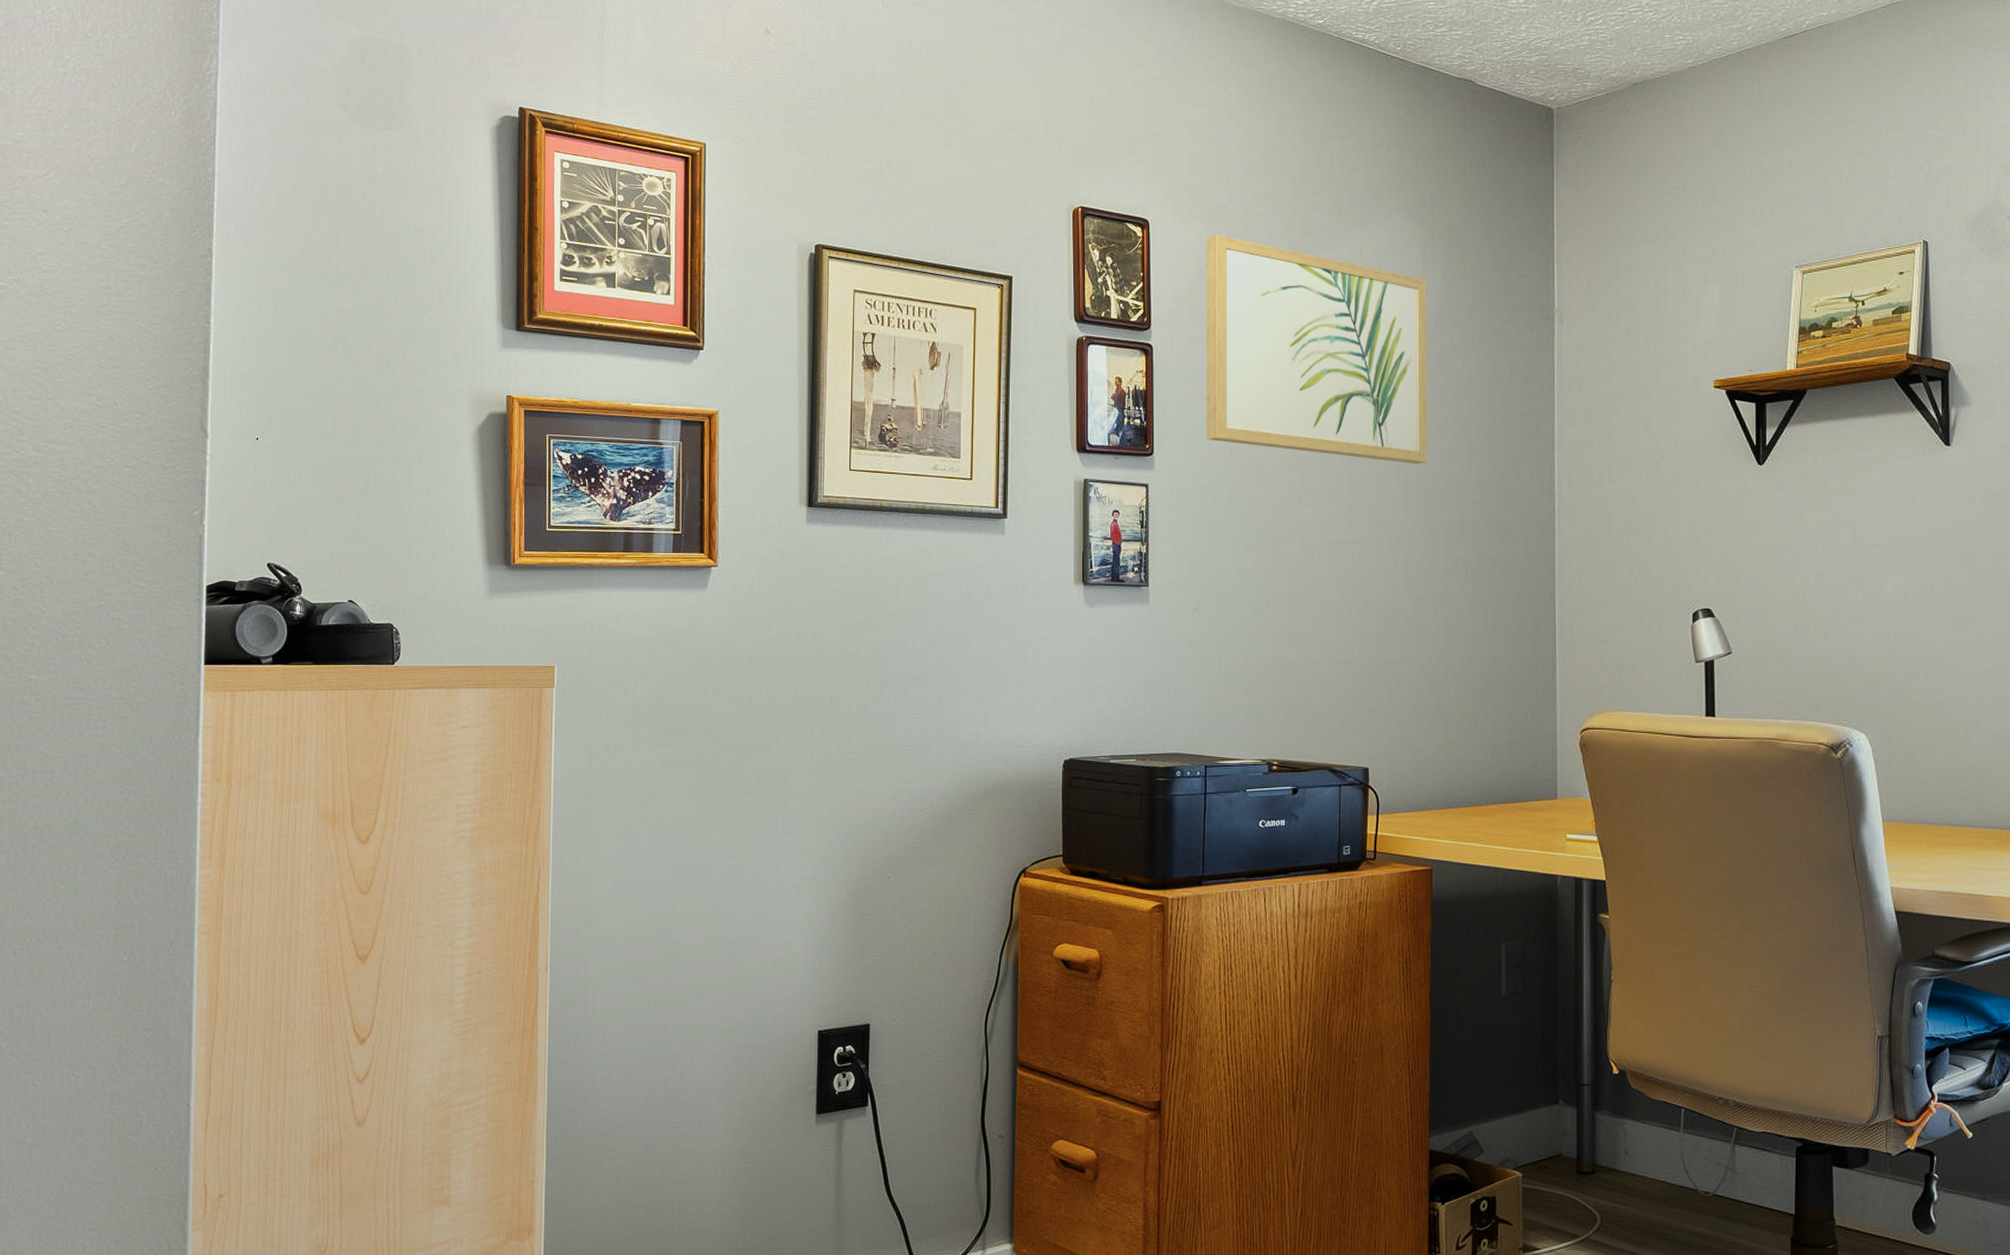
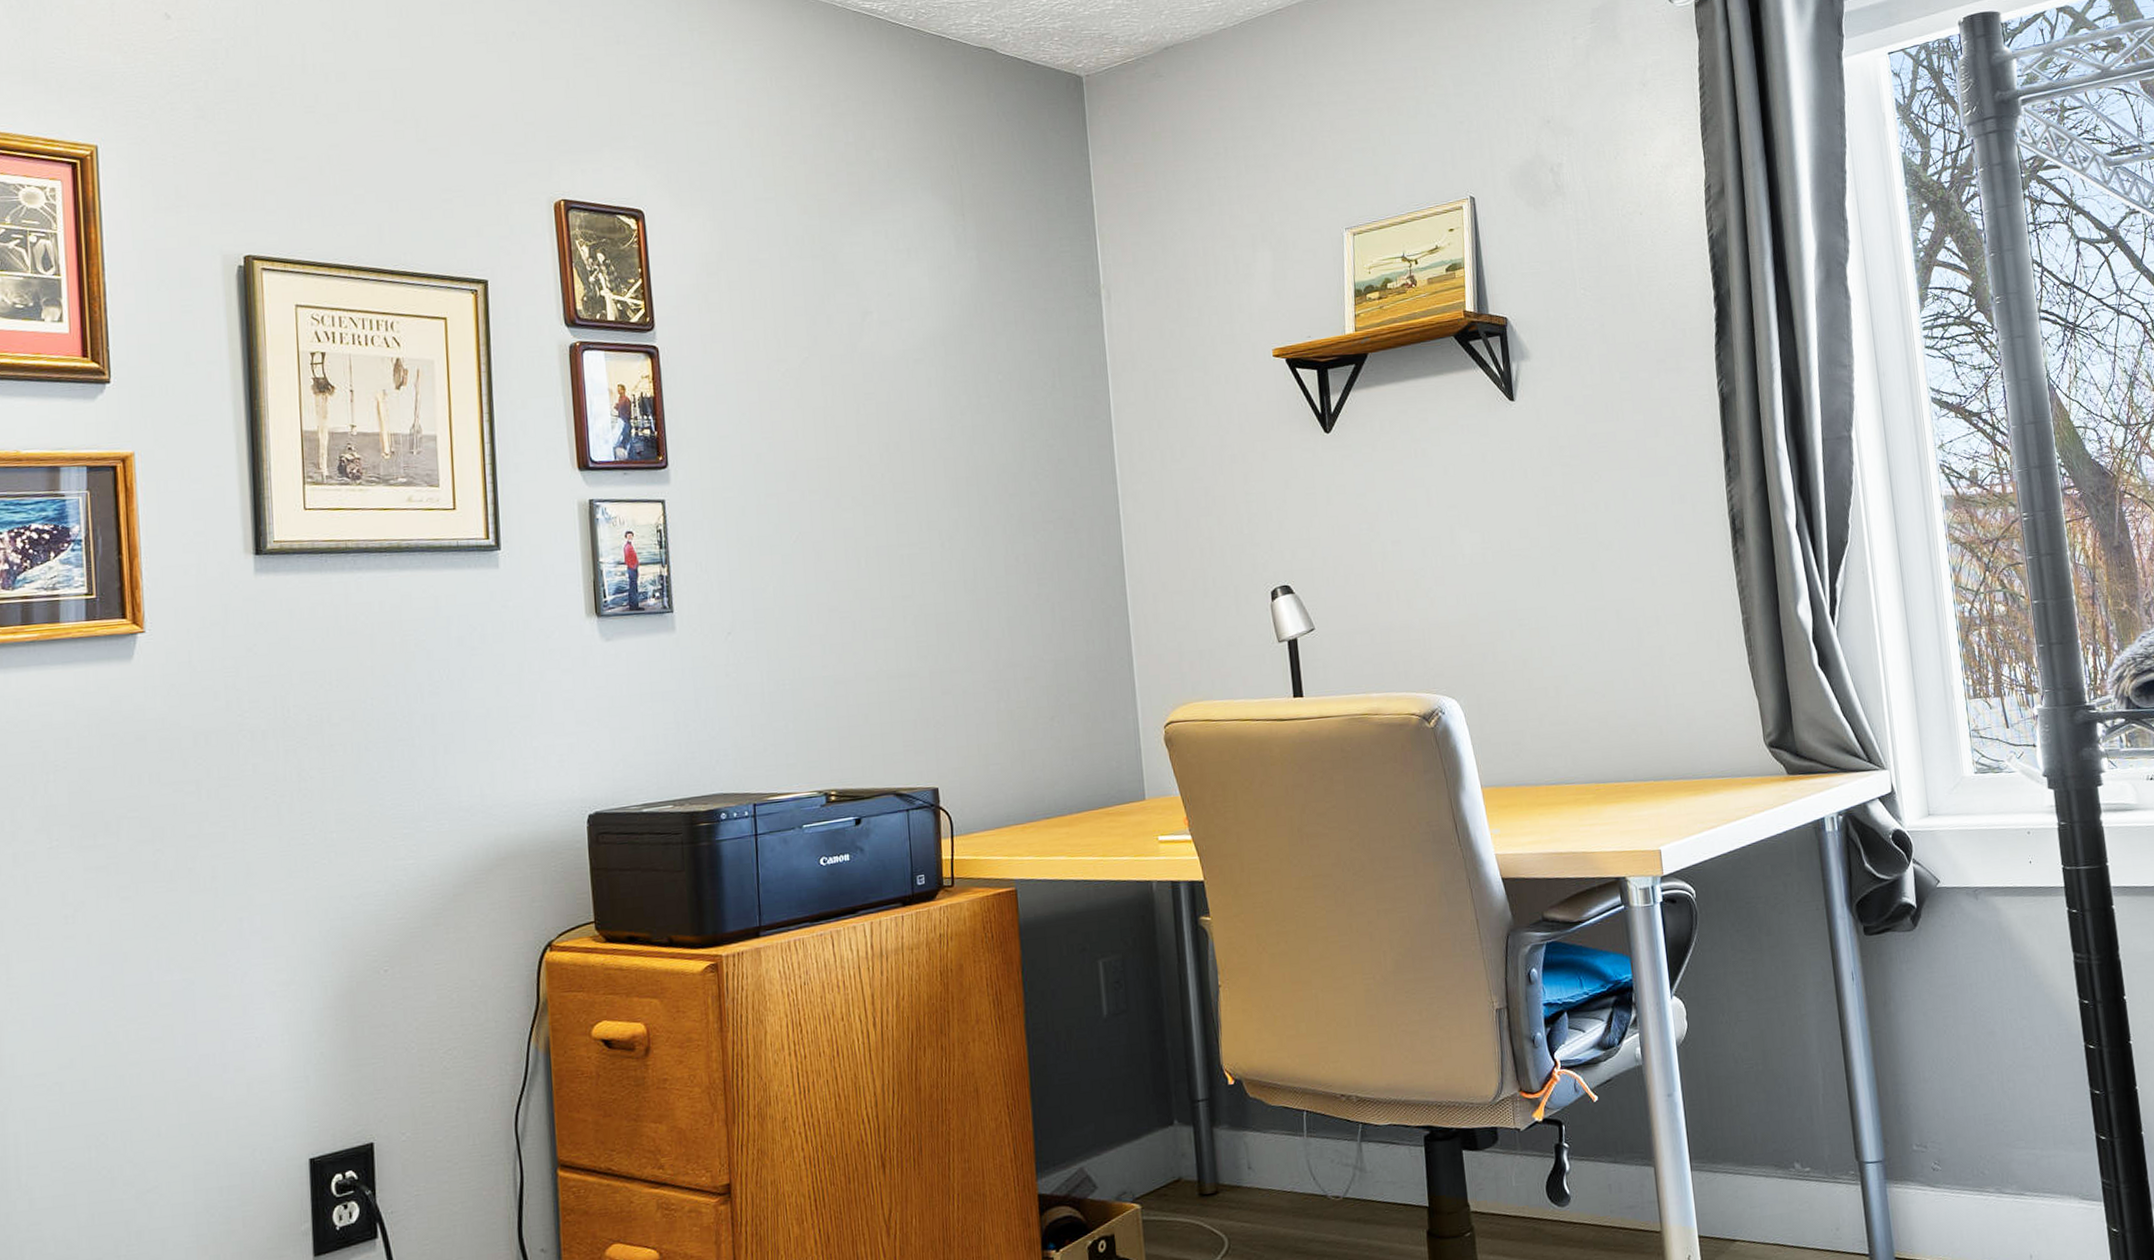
wall art: present [1206,234,1427,465] -> none [711,223,977,458]

